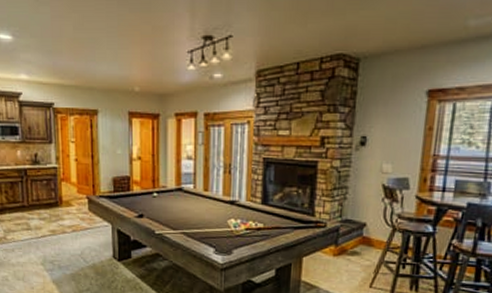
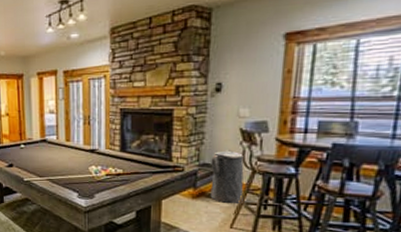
trash can: none [351,206,385,263] -> present [210,150,244,204]

